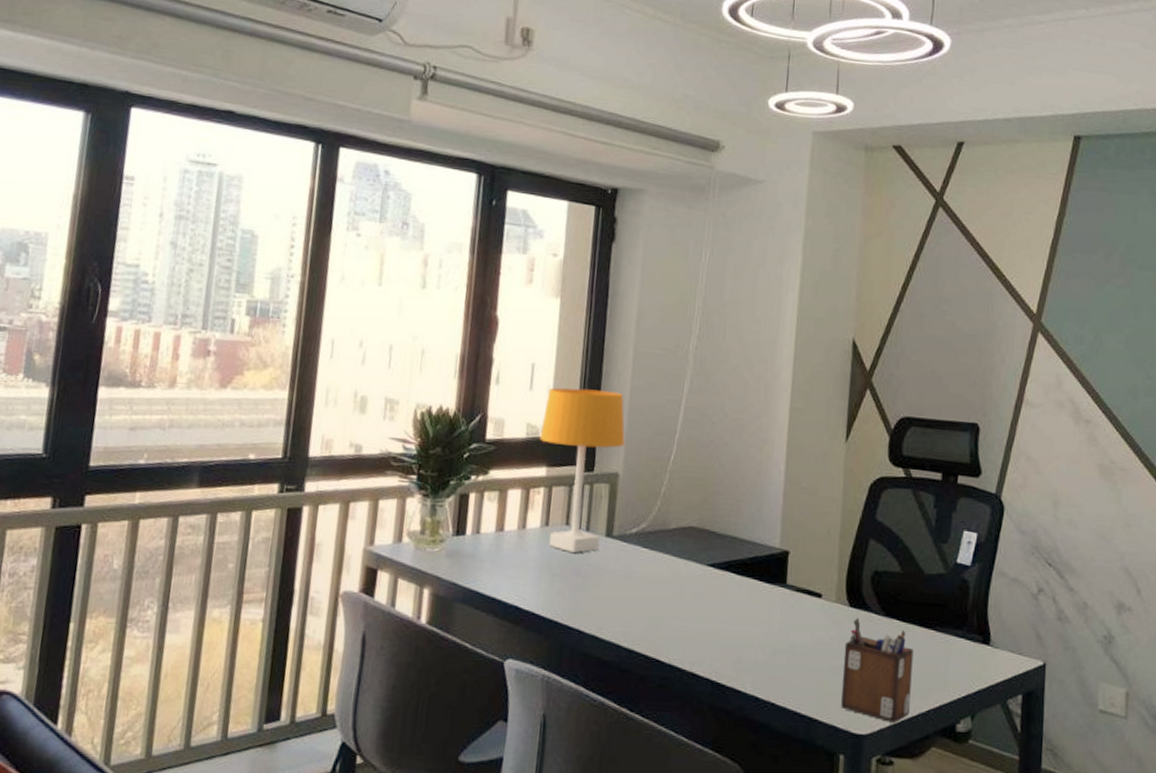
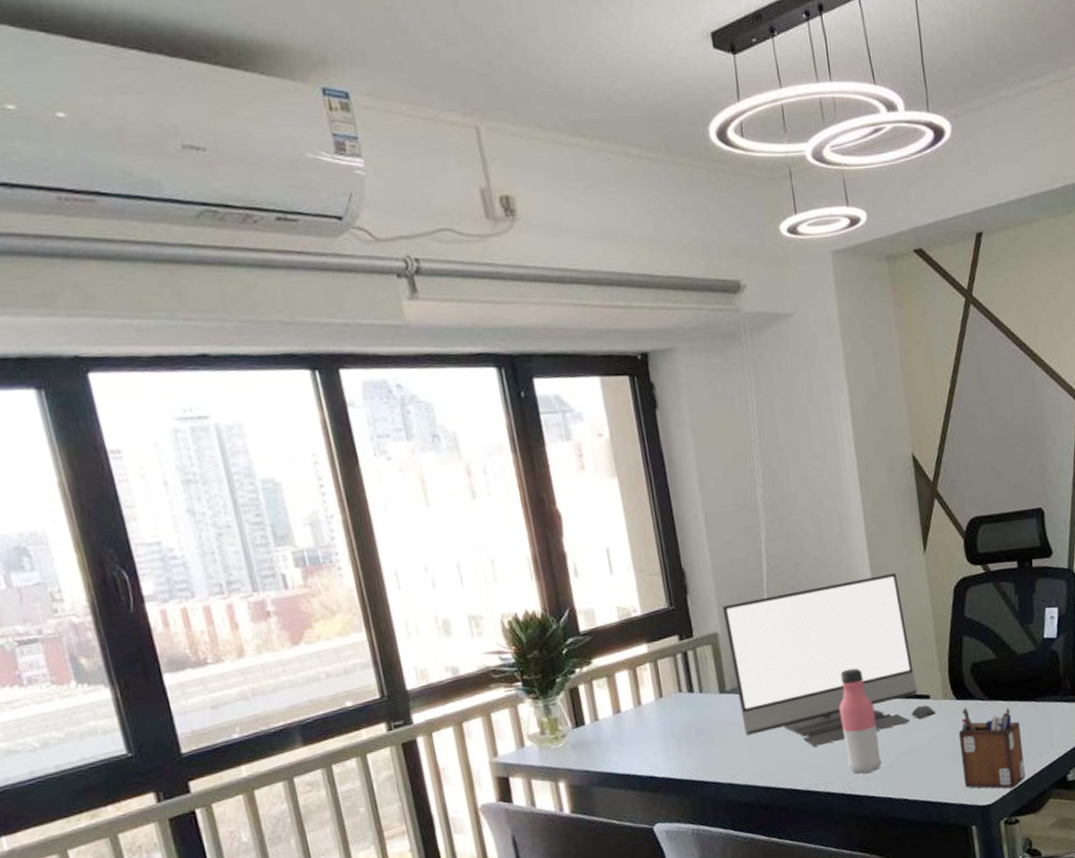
desk lamp: present [540,387,625,554] -> none [629,556,717,716]
monitor: none [621,447,825,620] -> present [722,573,936,747]
water bottle: none [720,544,761,664] -> present [839,668,882,774]

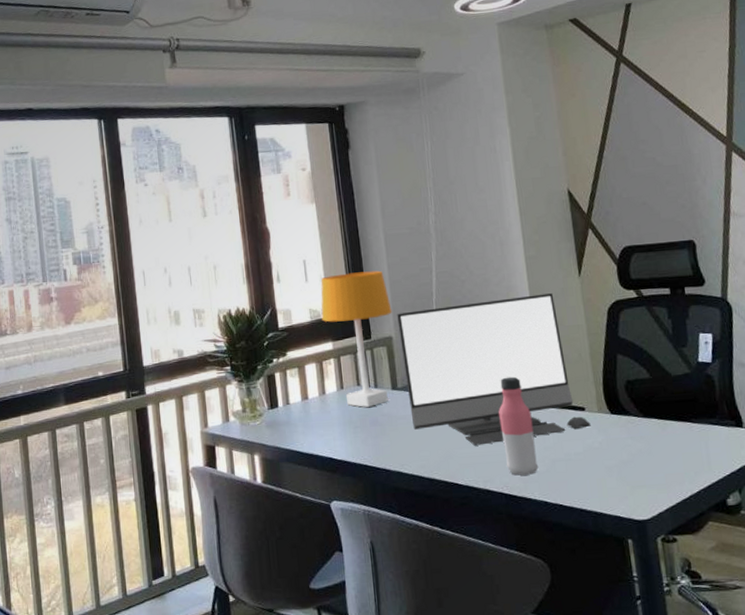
desk lamp: none [629,556,717,716] -> present [320,270,392,408]
desk organizer: present [958,707,1025,789] -> none [613,422,682,506]

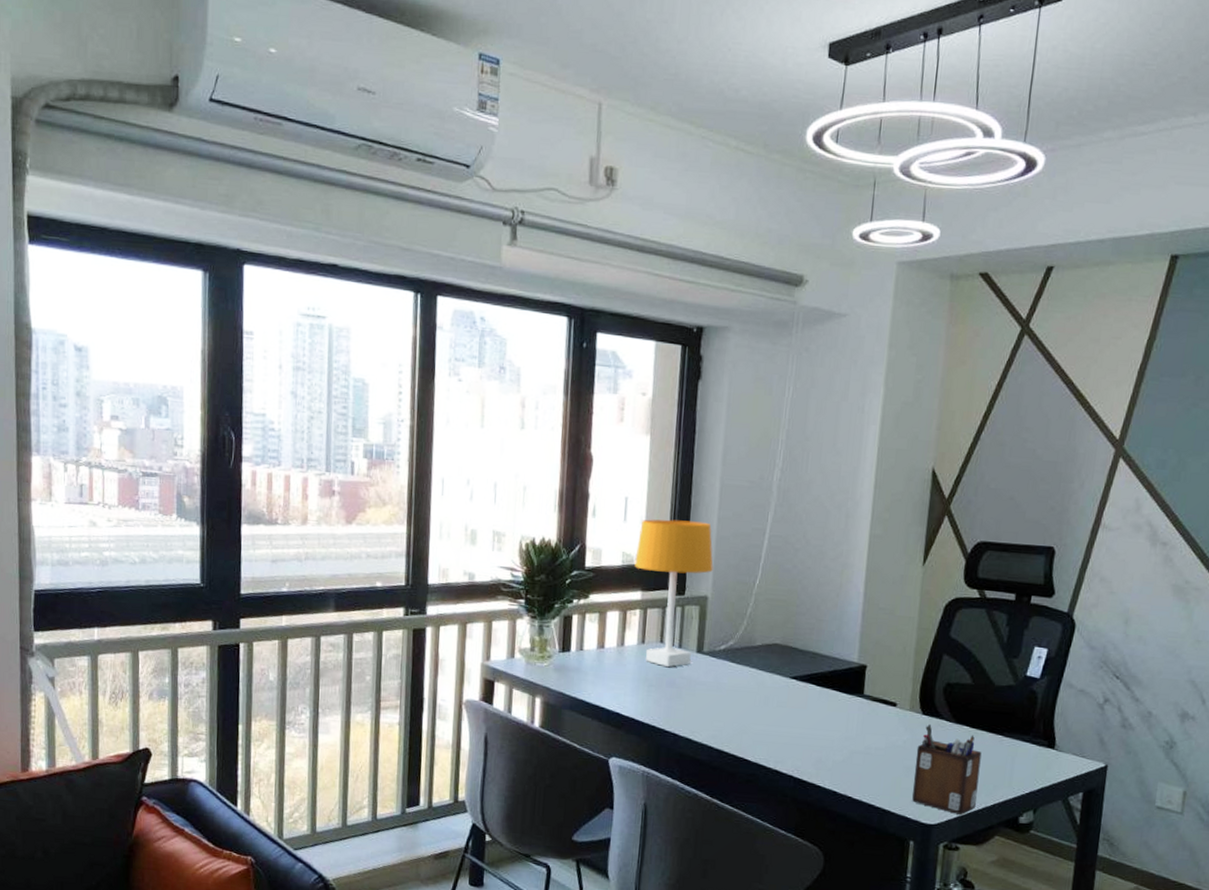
monitor: present [397,293,591,446] -> none [712,572,899,725]
water bottle: present [499,376,539,476] -> none [801,659,840,763]
desk organizer: none [613,422,682,506] -> present [912,723,982,815]

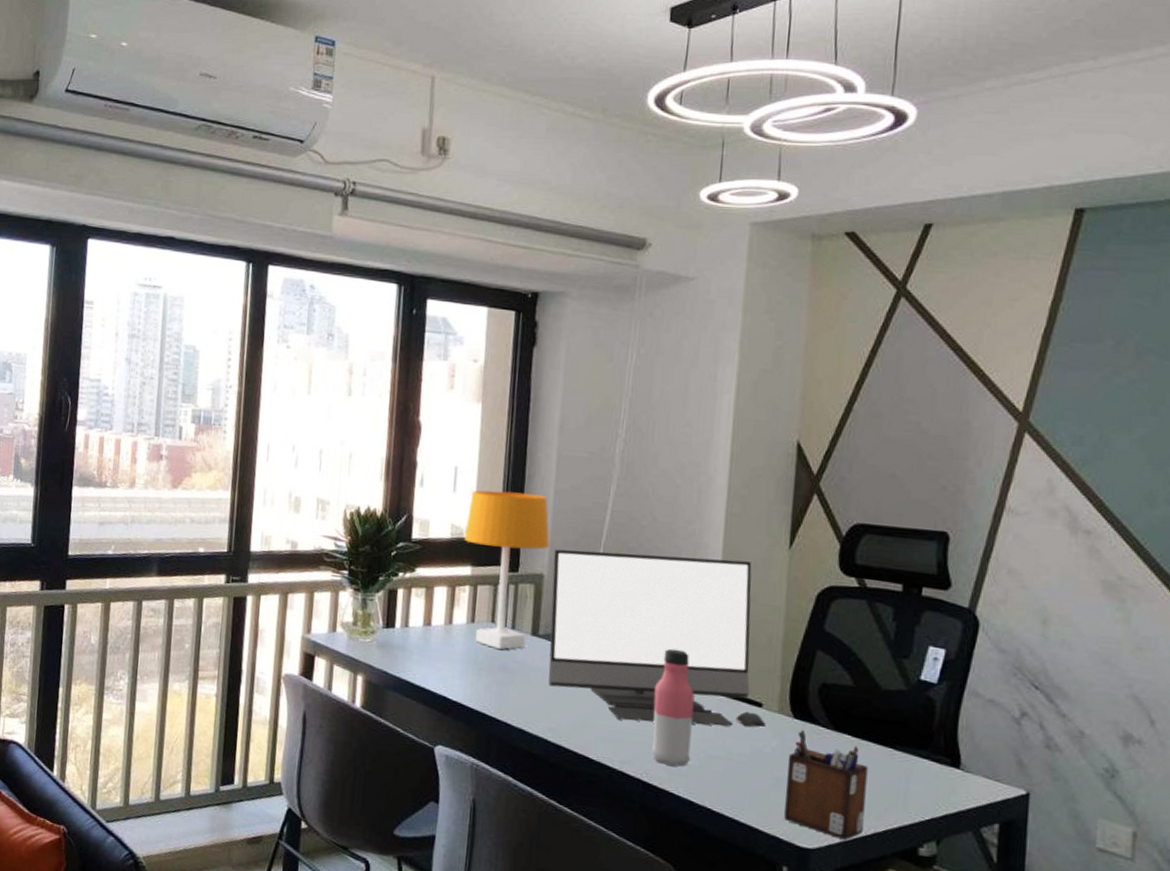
monitor: none [712,572,899,725] -> present [548,549,766,728]
water bottle: none [801,659,840,763] -> present [651,648,695,767]

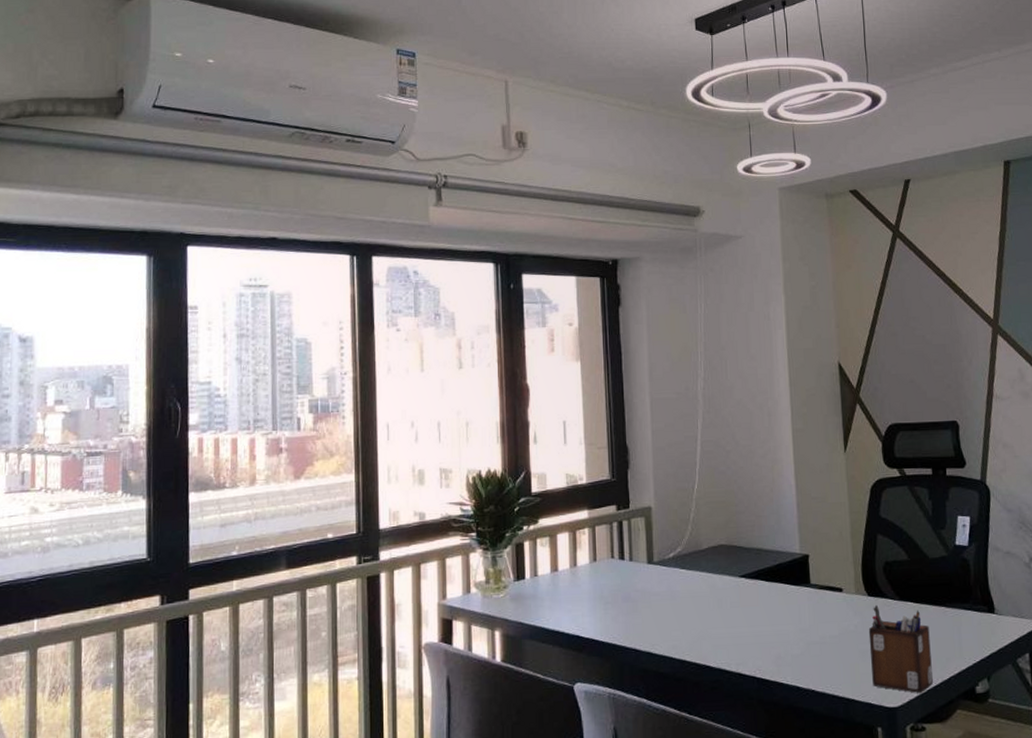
desk lamp: present [464,490,550,650] -> none [578,436,653,583]
monitor: present [548,549,766,728] -> none [658,468,848,626]
water bottle: present [651,648,695,767] -> none [756,554,793,659]

